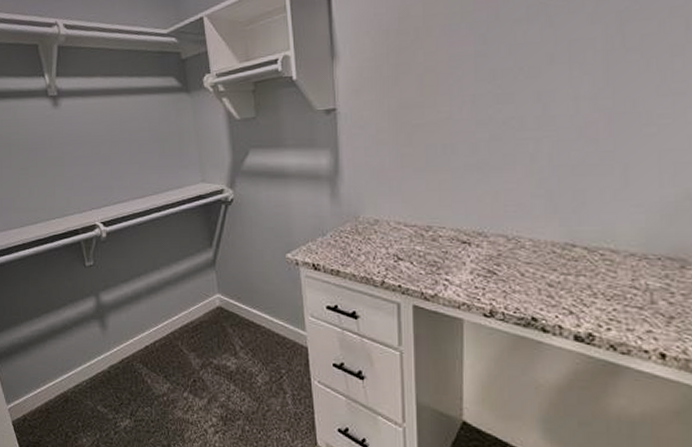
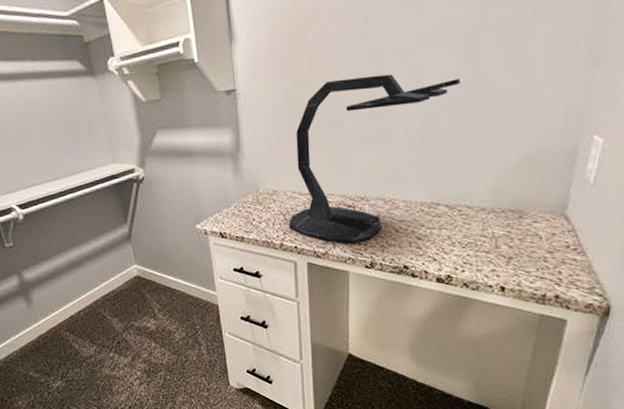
desk lamp: none [392,95,598,286] -> present [289,74,461,244]

